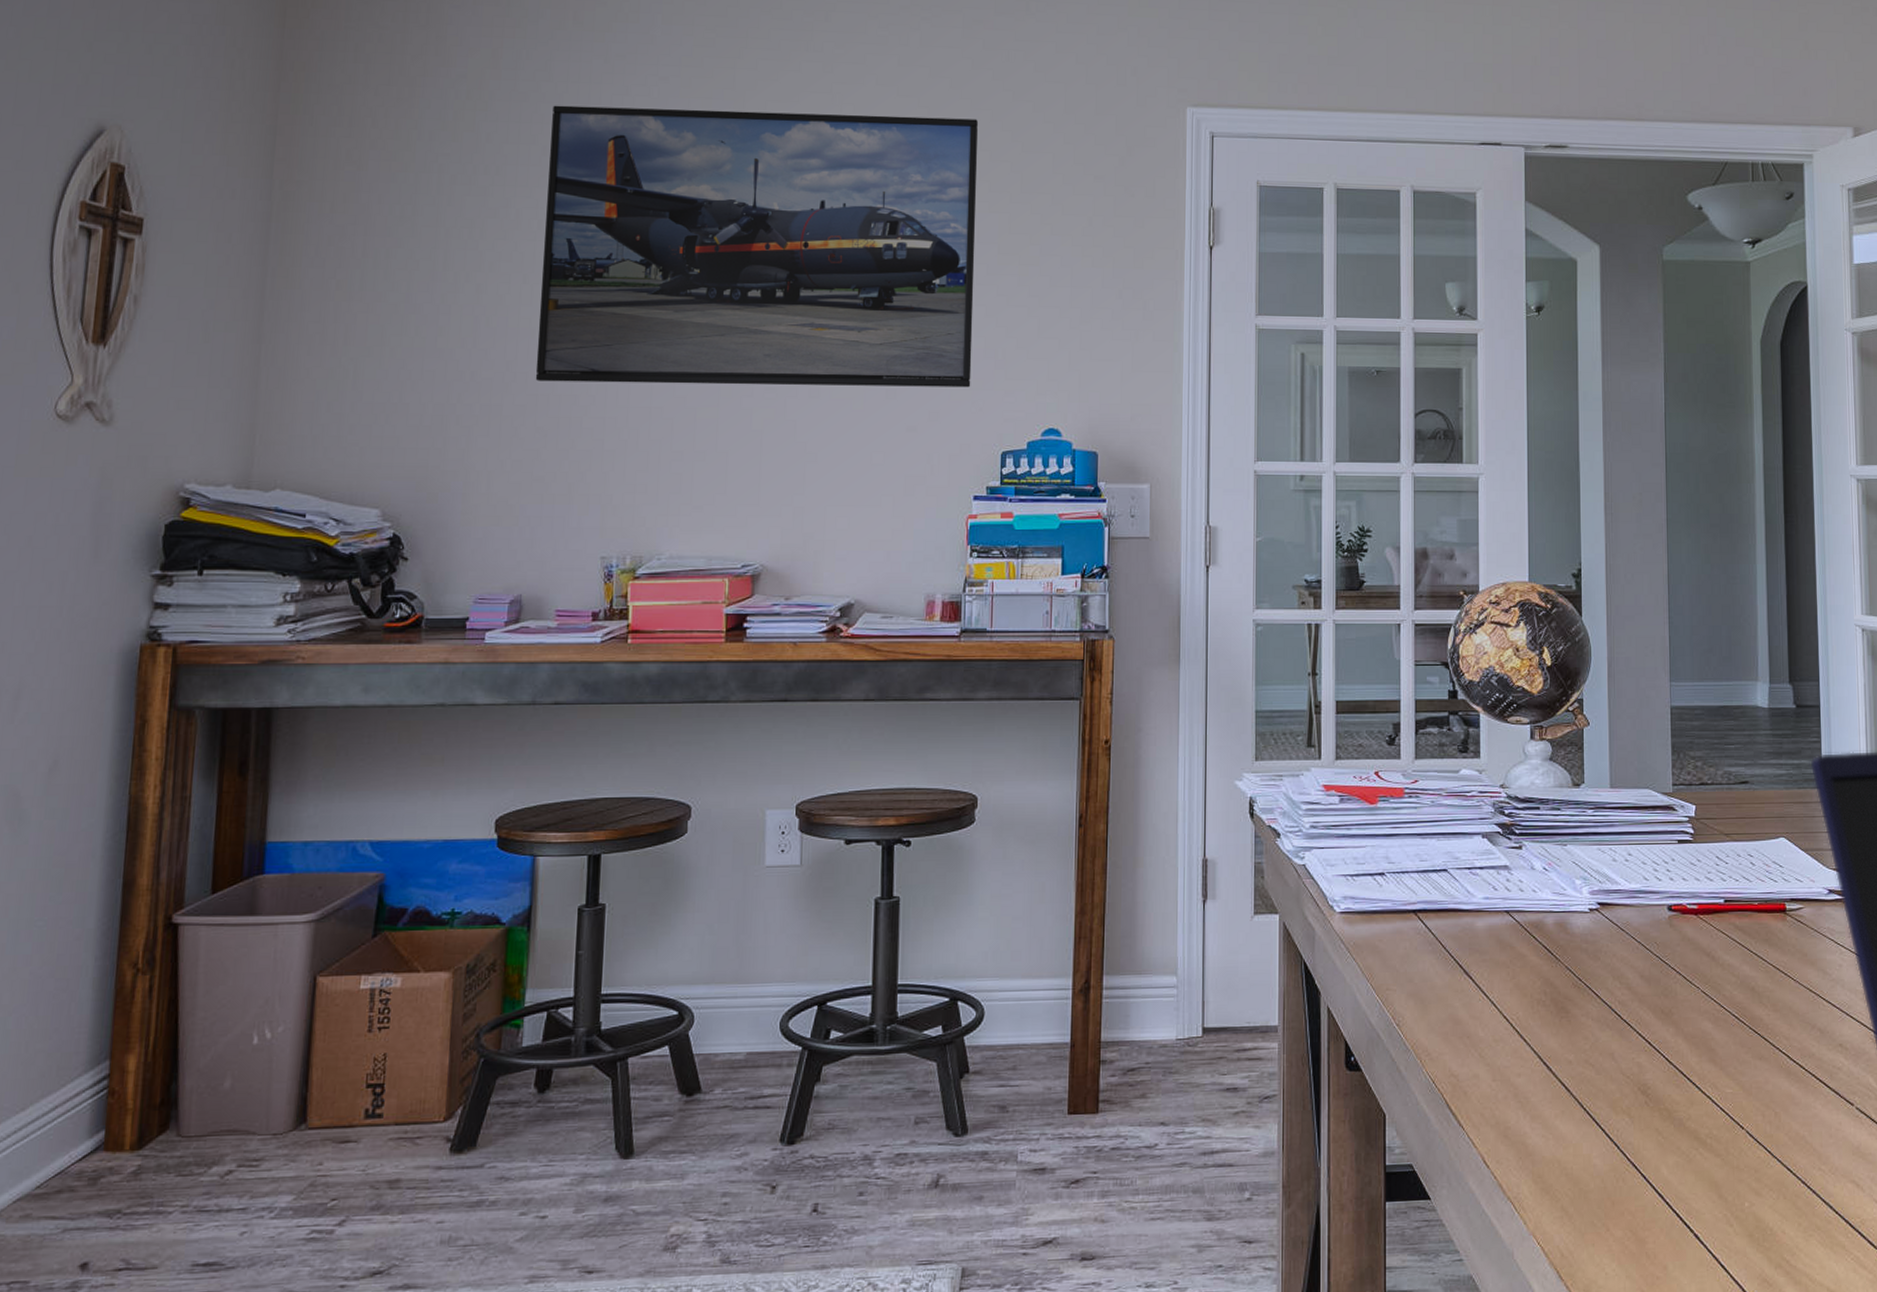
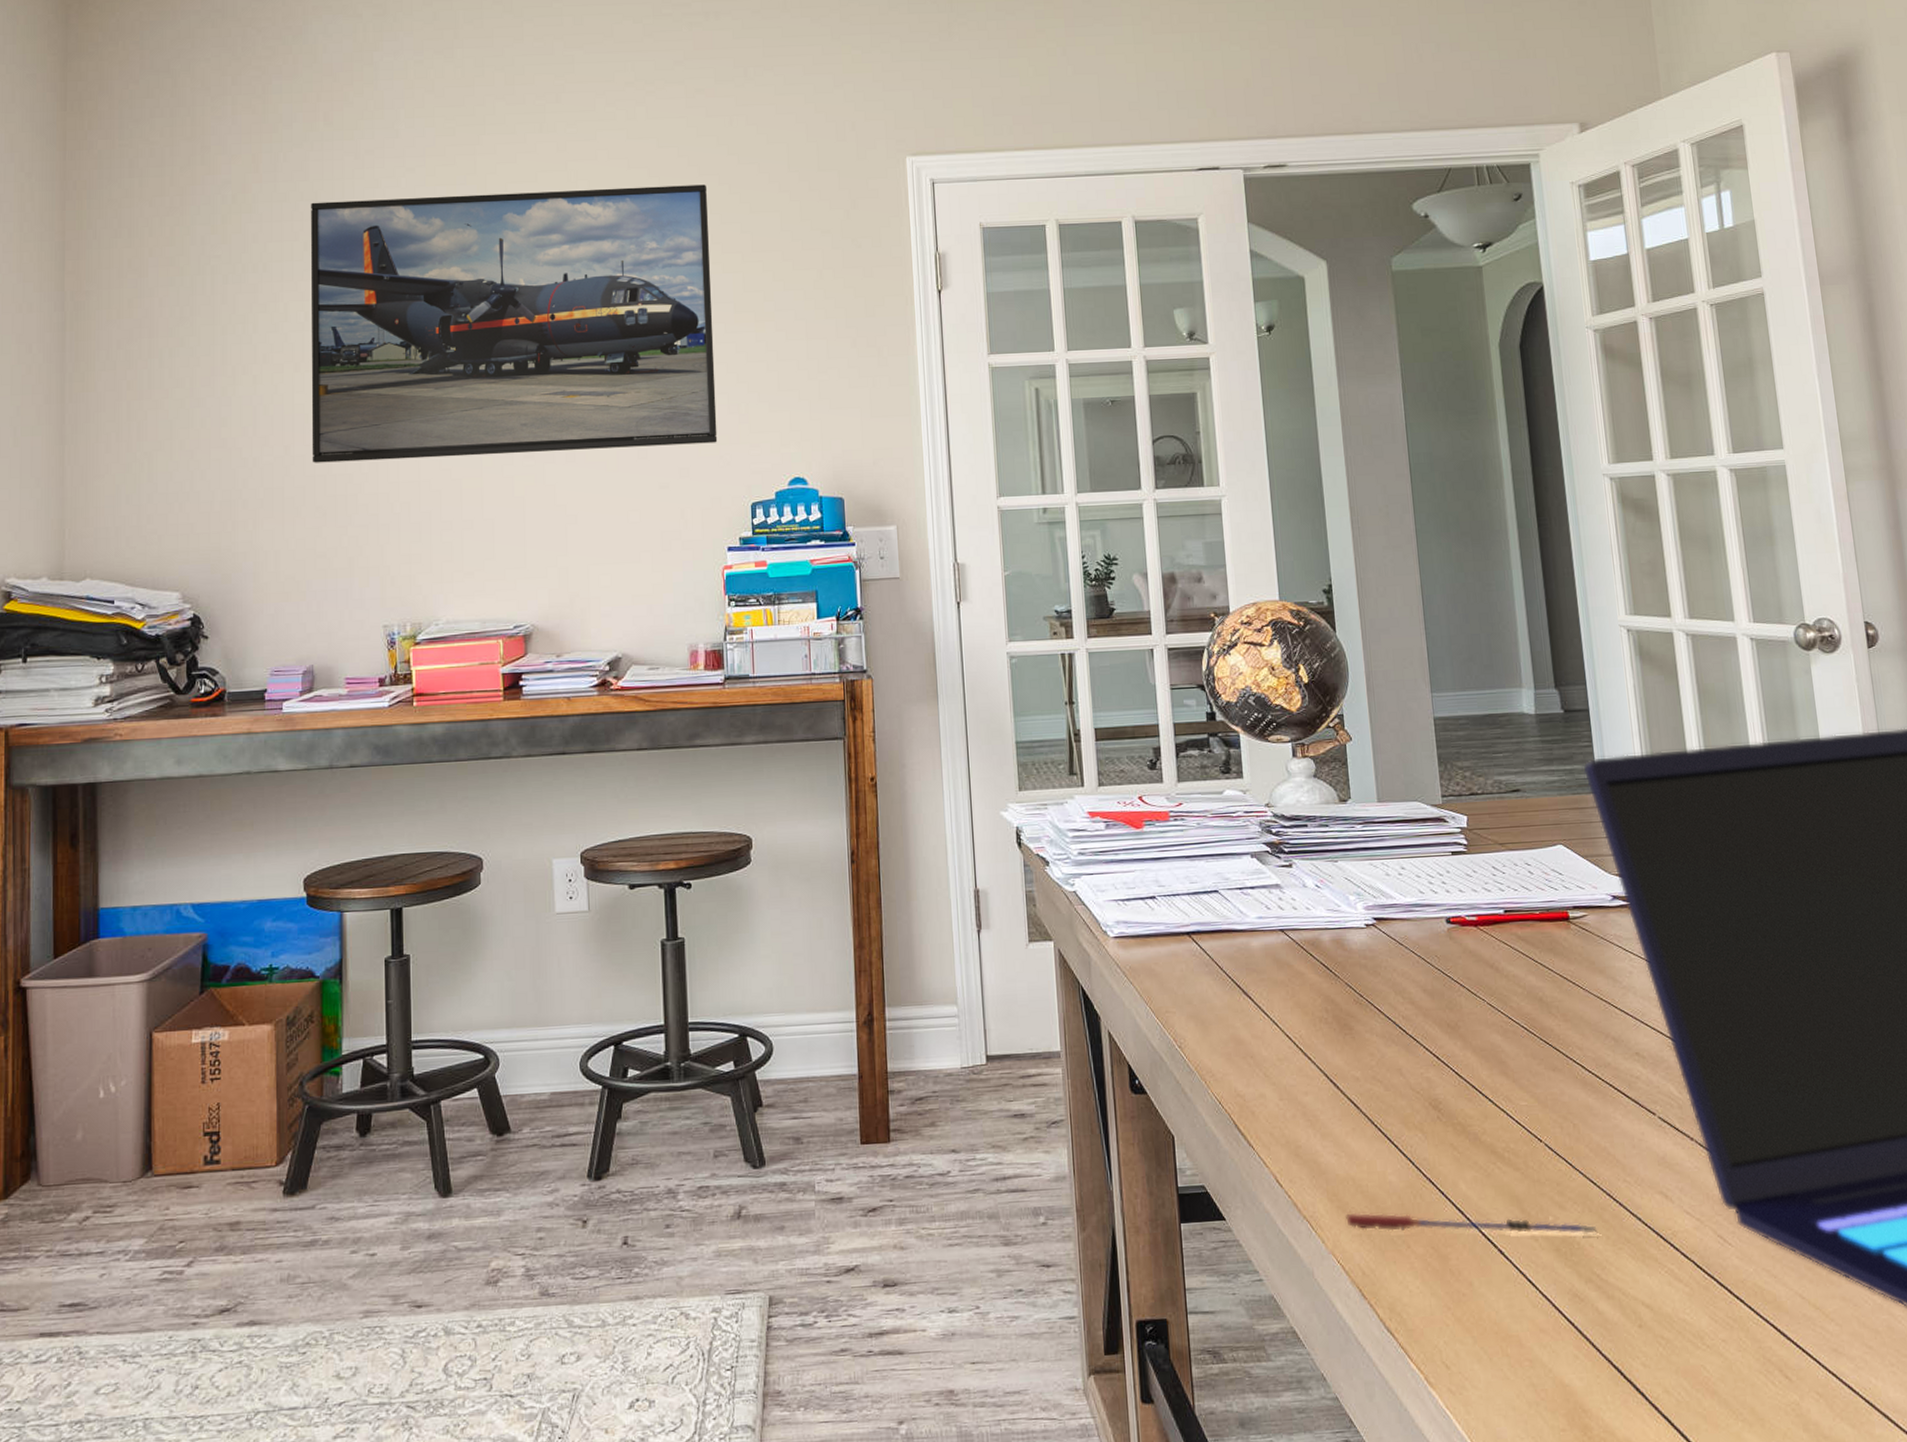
pen: none [1548,1193,1790,1222] -> present [1345,1211,1598,1235]

